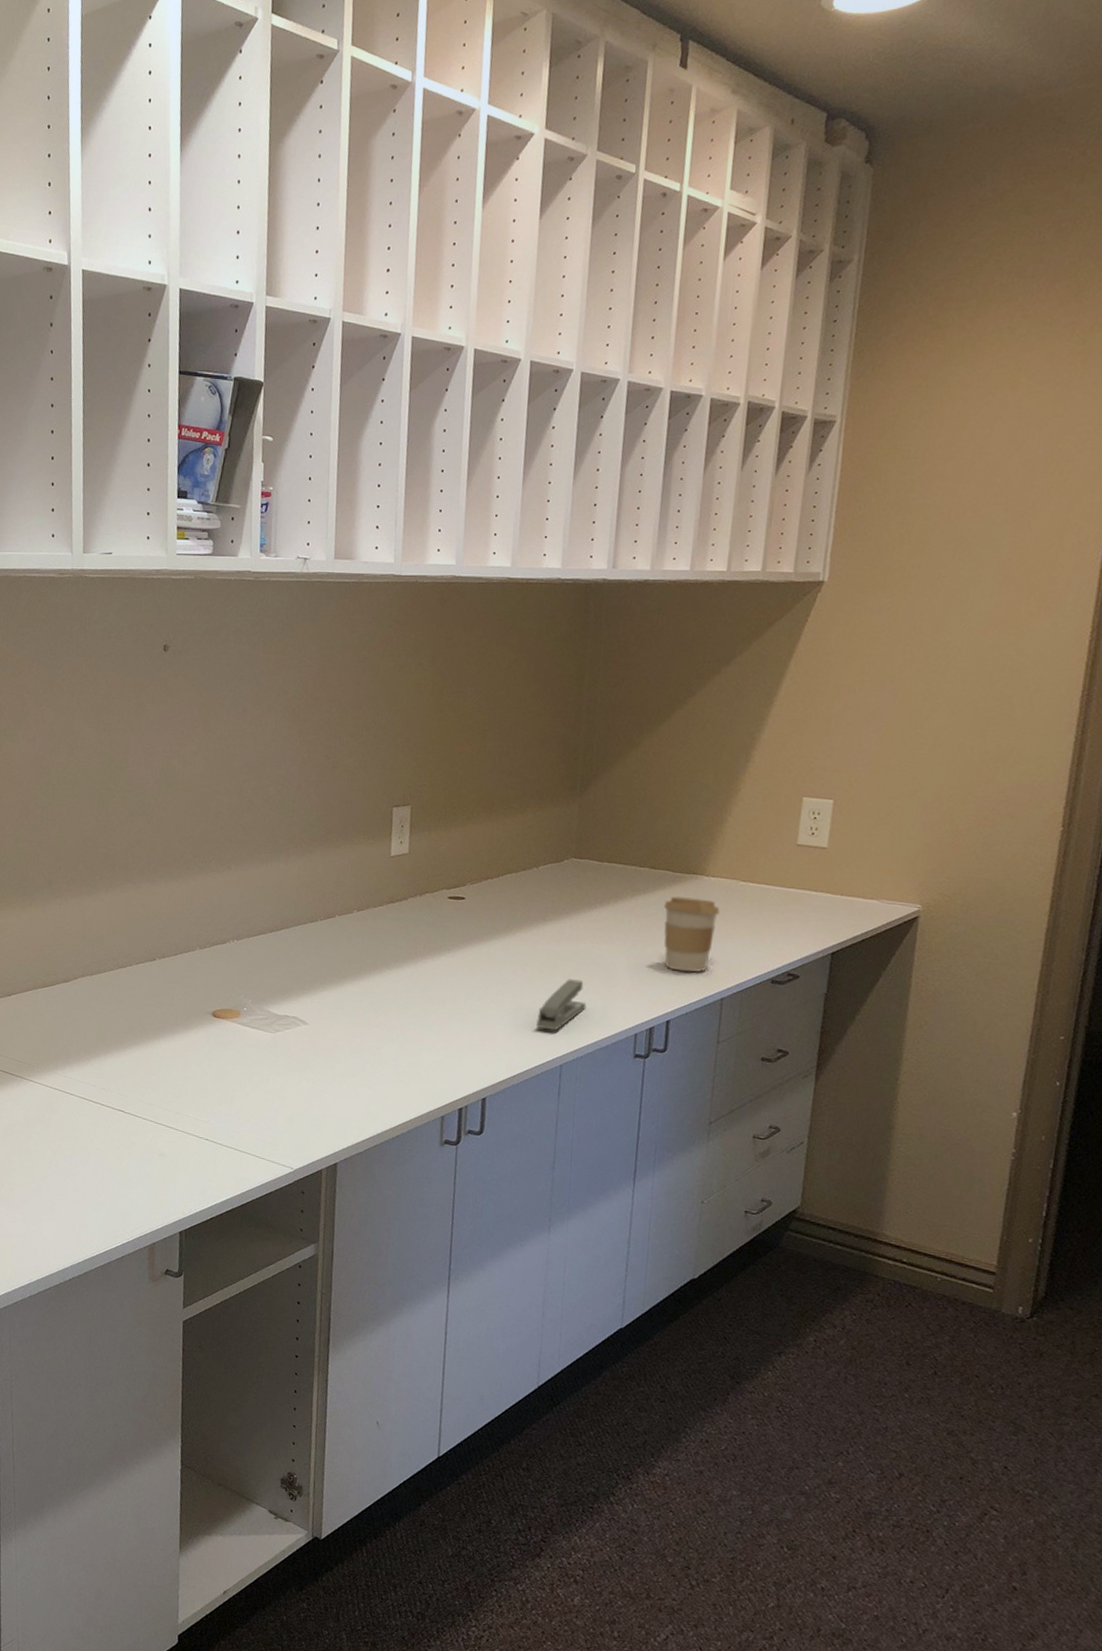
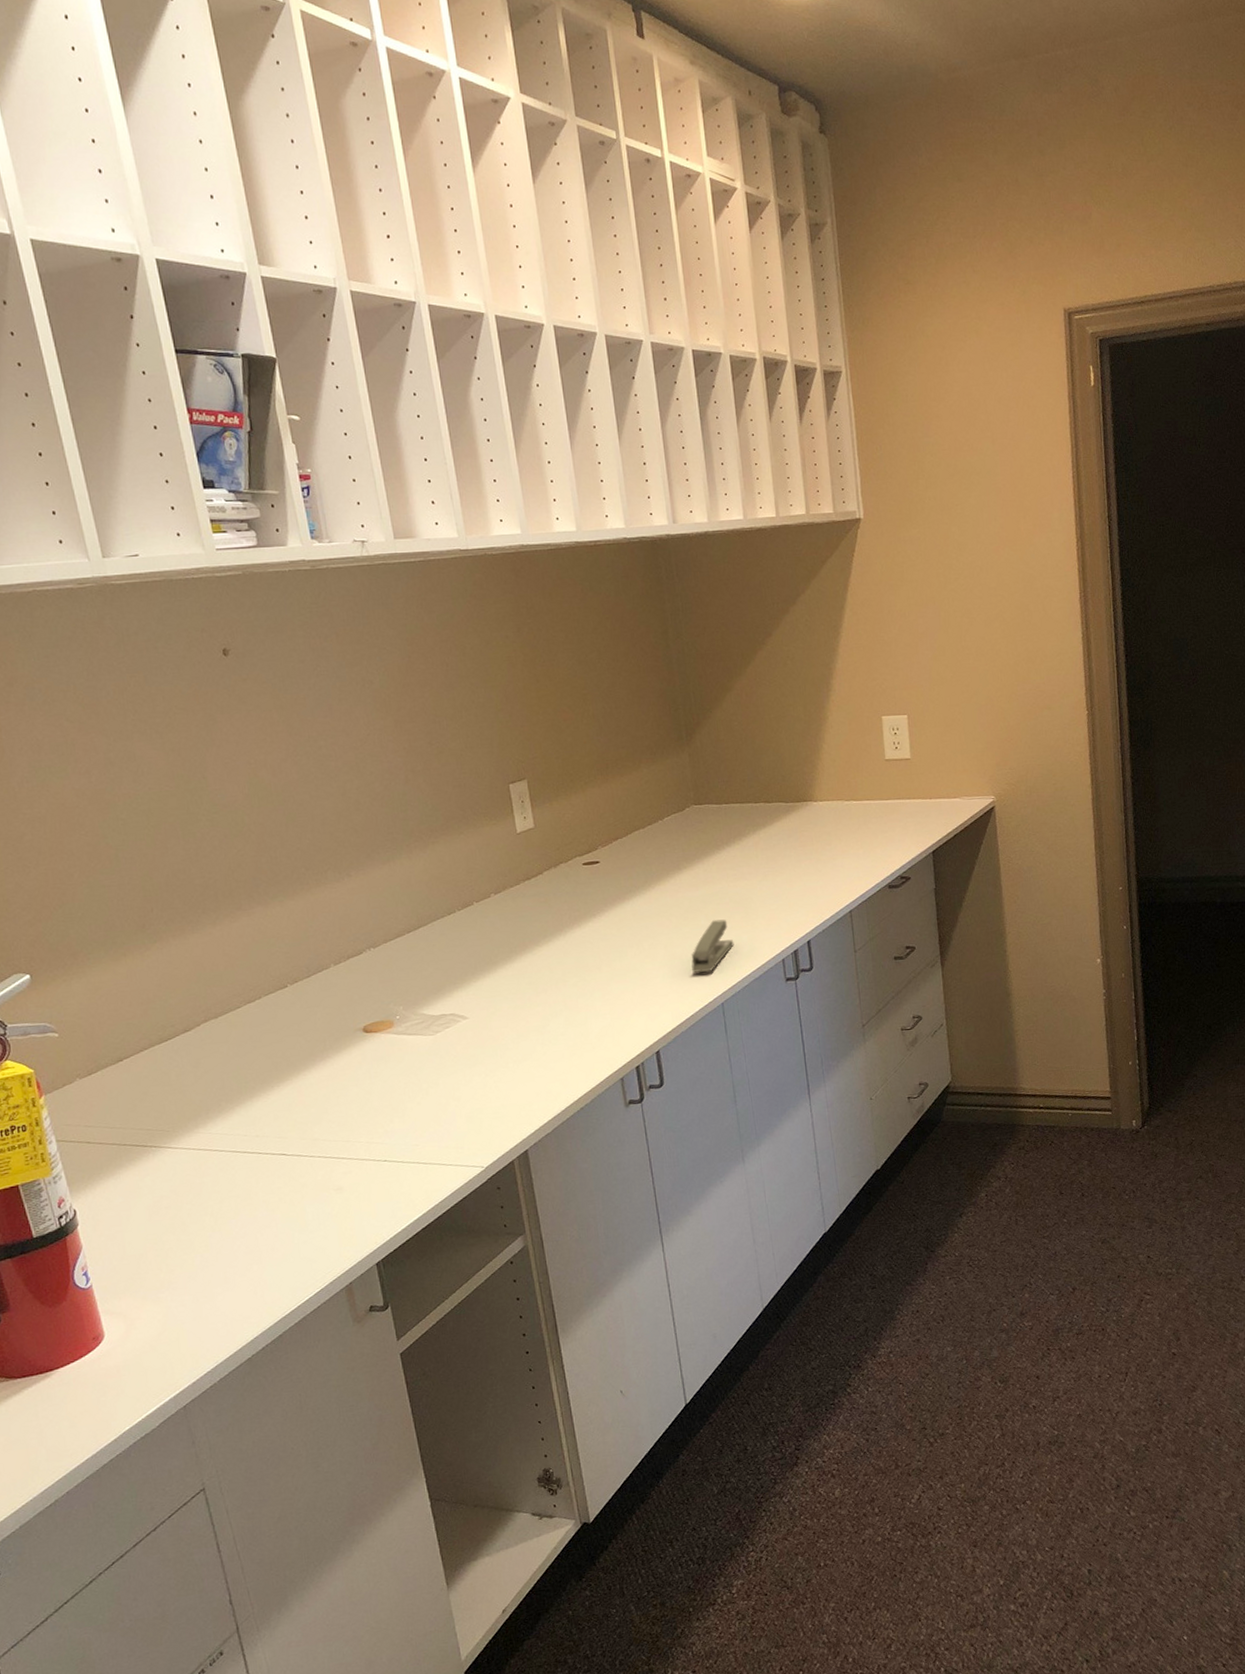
coffee cup: present [663,896,720,972] -> none [783,823,833,894]

